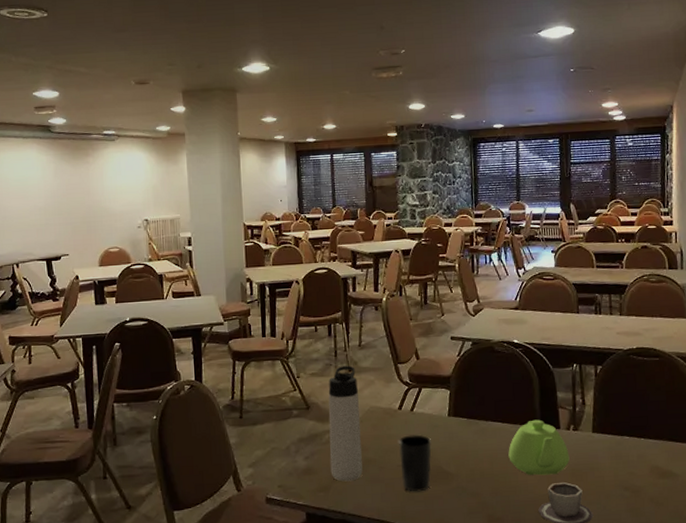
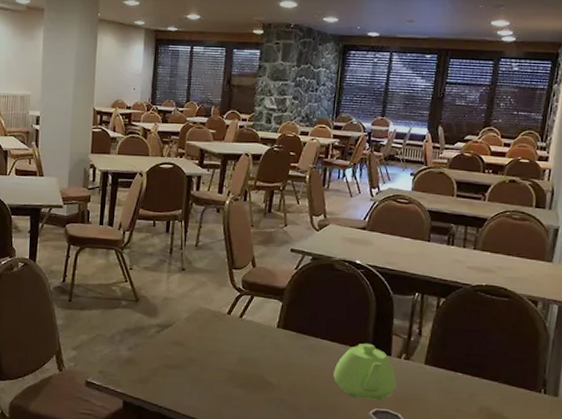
thermos bottle: present [328,365,363,482] -> none [152,264,190,377]
cup: present [398,434,432,492] -> none [221,340,256,397]

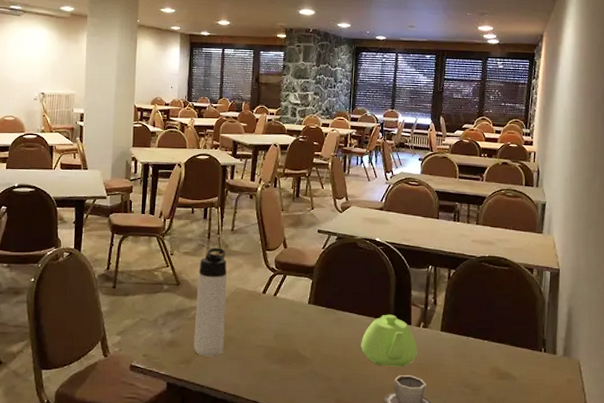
thermos bottle: none [152,264,190,377] -> present [193,248,227,357]

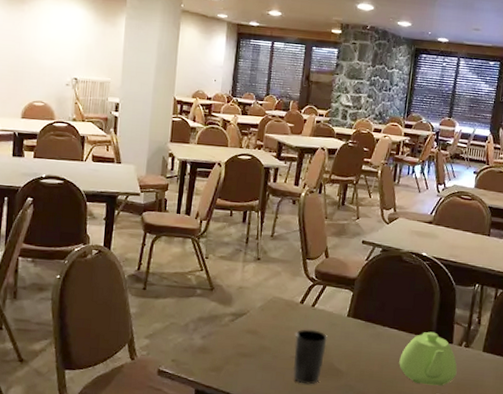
thermos bottle: present [193,248,227,357] -> none [225,253,265,366]
cup: none [259,318,290,372] -> present [293,329,327,385]

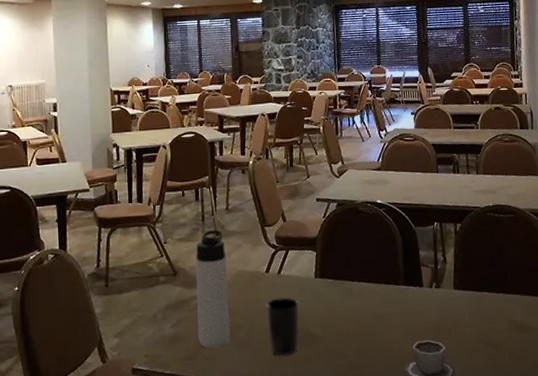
thermos bottle: none [225,253,265,366] -> present [195,229,231,349]
teapot: present [399,331,457,386] -> none [374,278,433,334]

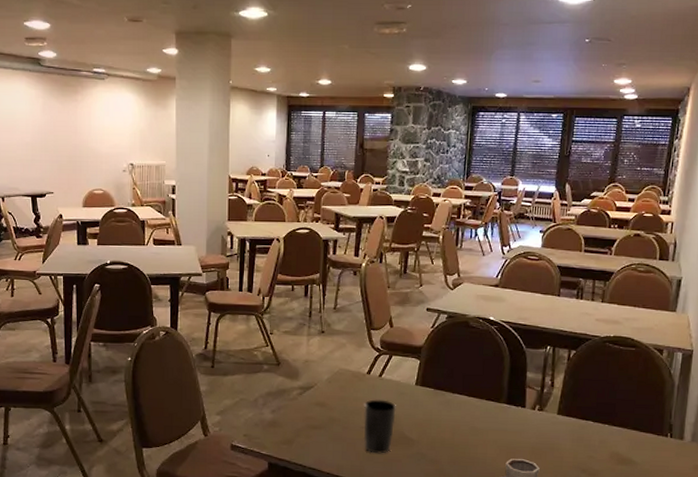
thermos bottle: present [195,229,231,349] -> none [295,327,329,438]

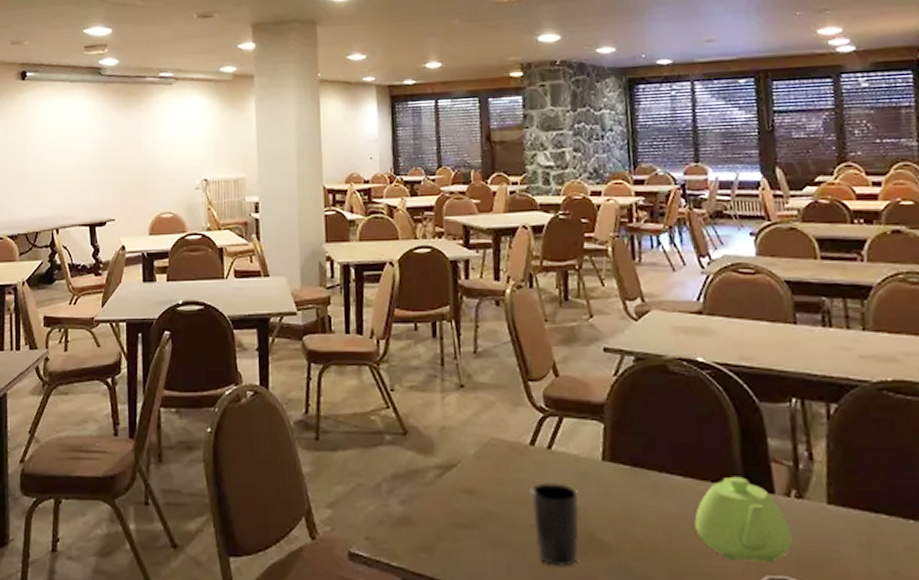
teapot: none [471,396,531,451] -> present [694,476,793,563]

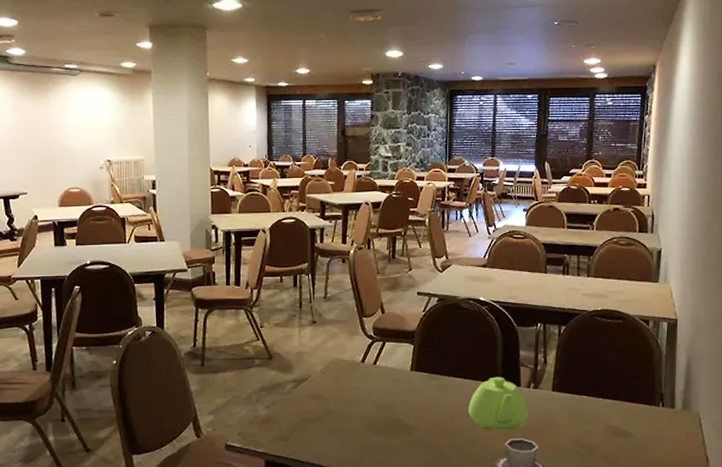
cup: present [530,483,580,567] -> none [359,387,393,443]

